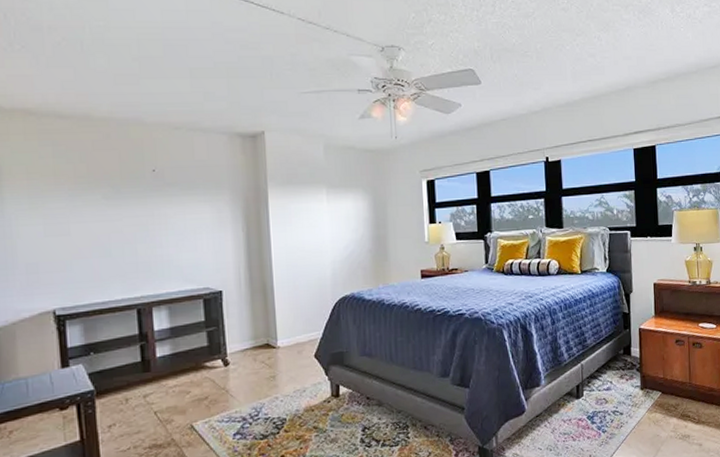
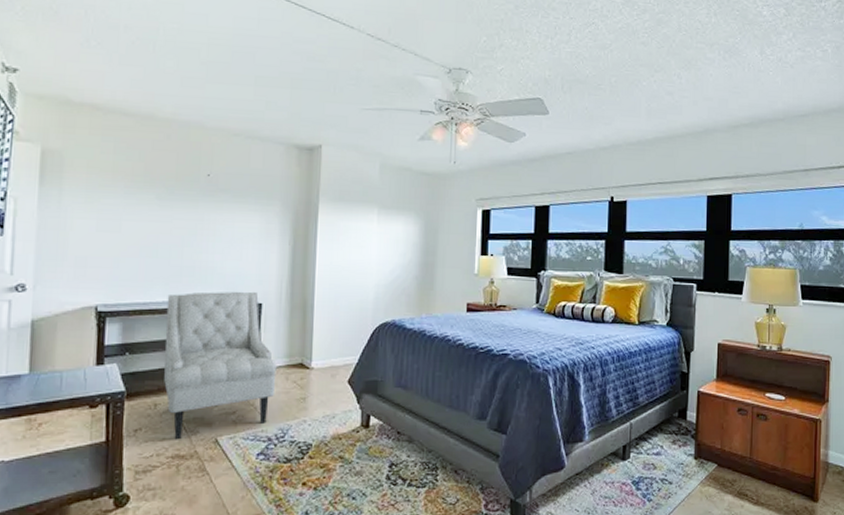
chair: none [126,280,245,431] -> present [164,291,277,440]

